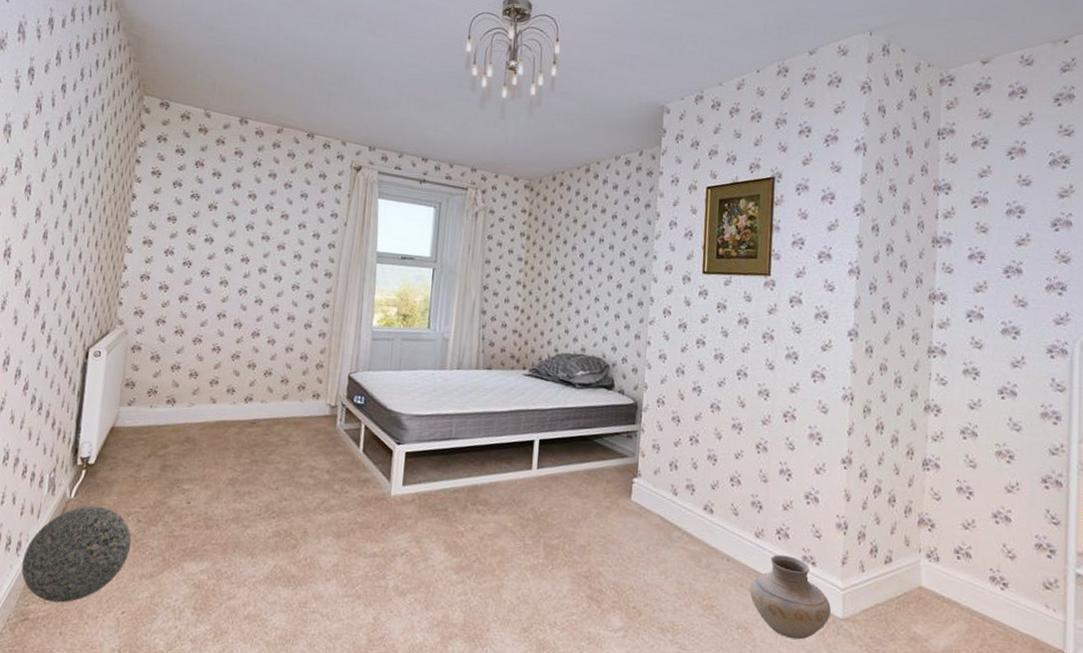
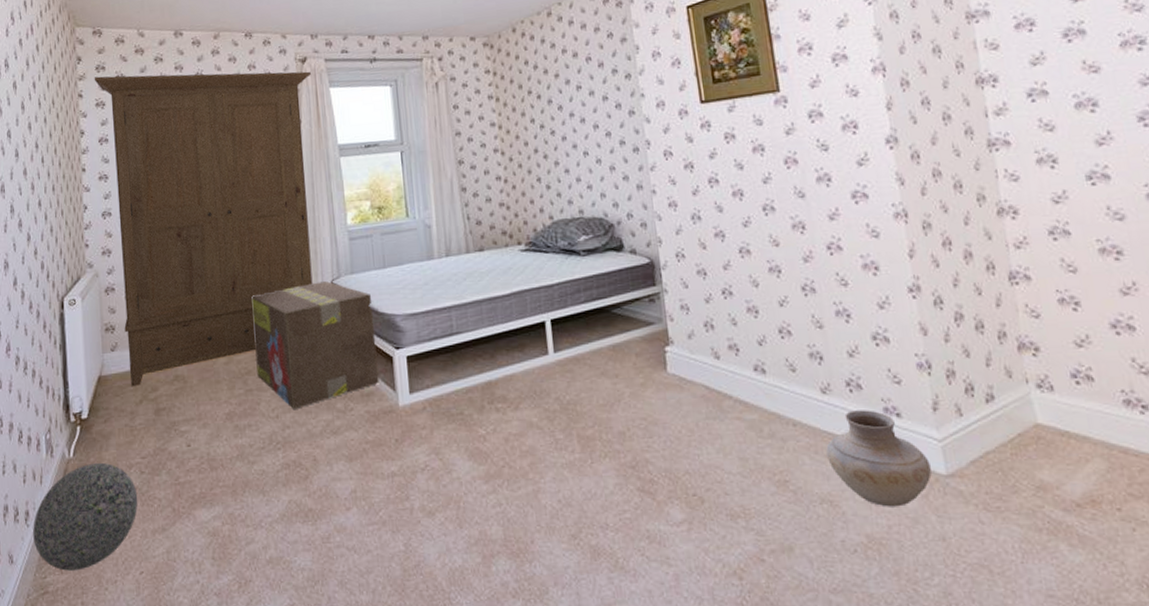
wardrobe: none [142,146,363,441] -> present [94,71,313,386]
box: none [264,373,383,484] -> present [251,281,379,409]

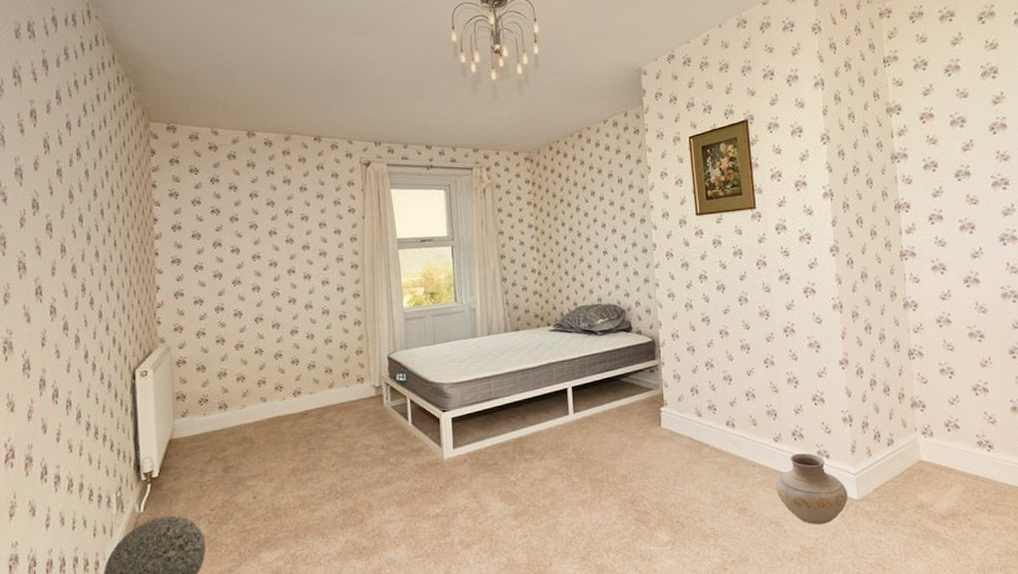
wardrobe: present [94,71,313,386] -> none [167,169,374,448]
box: present [251,281,379,409] -> none [316,355,427,464]

